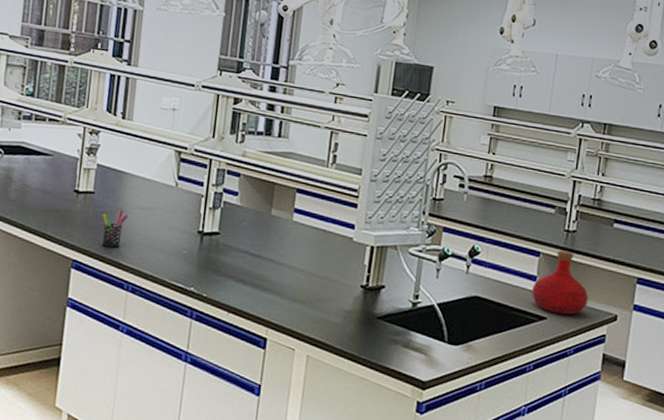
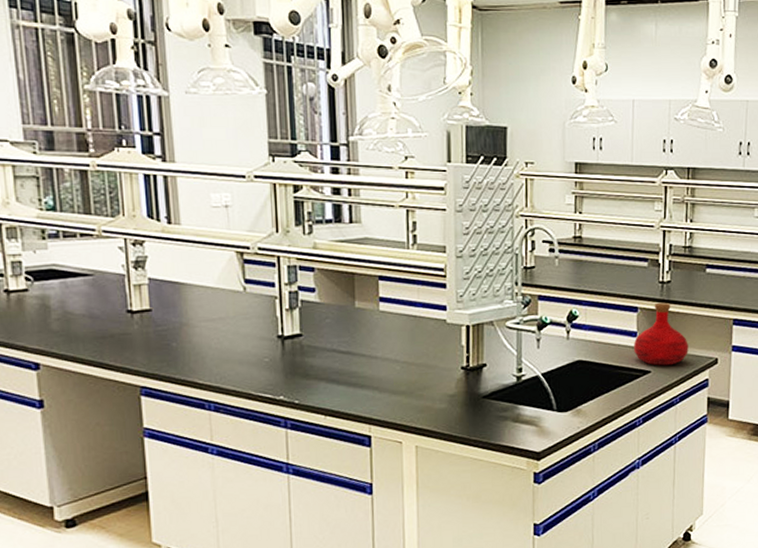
pen holder: present [101,209,129,248] -> none [166,324,196,367]

